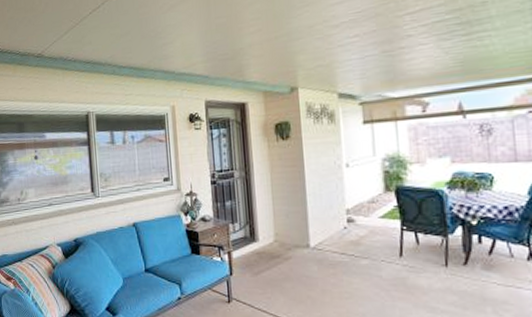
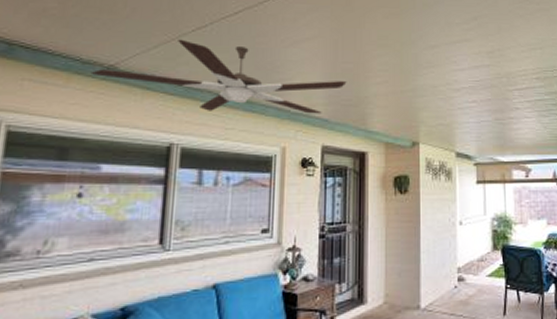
ceiling fan: none [27,19,222,82] -> present [90,39,347,114]

